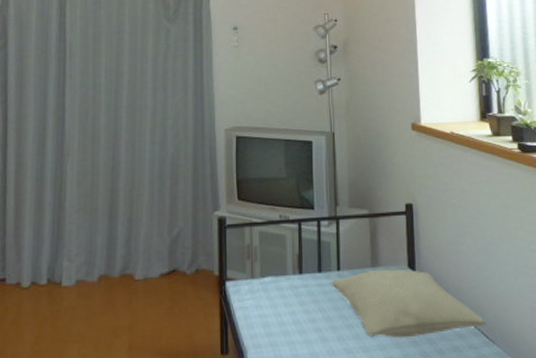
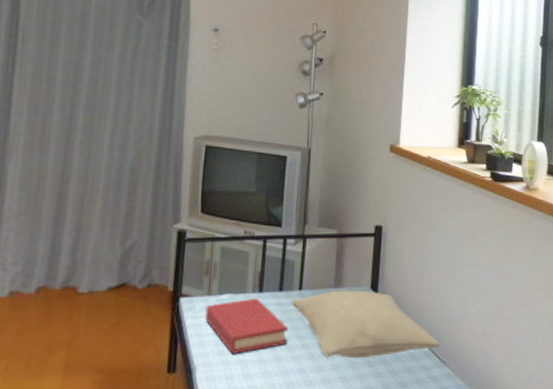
hardback book: none [251,279,332,335] -> present [205,298,289,354]

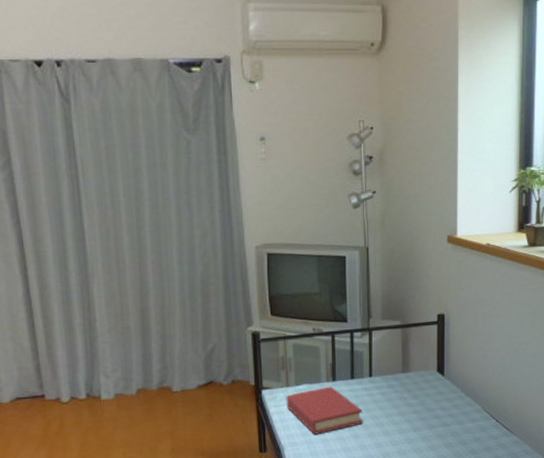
pillow: present [292,290,440,359] -> none [364,373,507,433]

